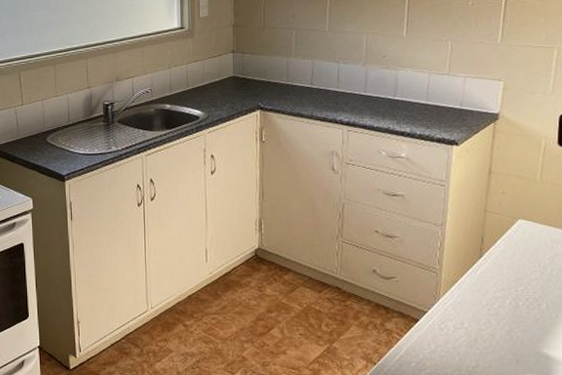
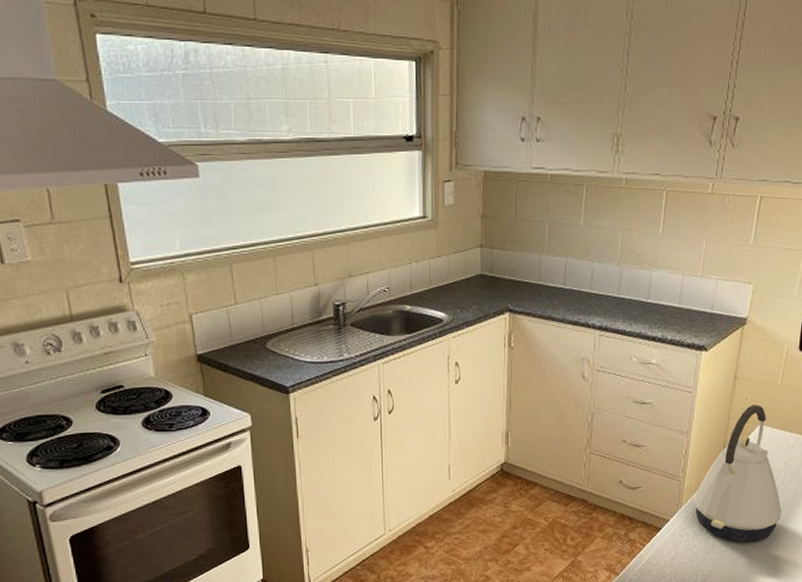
kettle: none [452,199,551,339] -> present [693,405,782,542]

